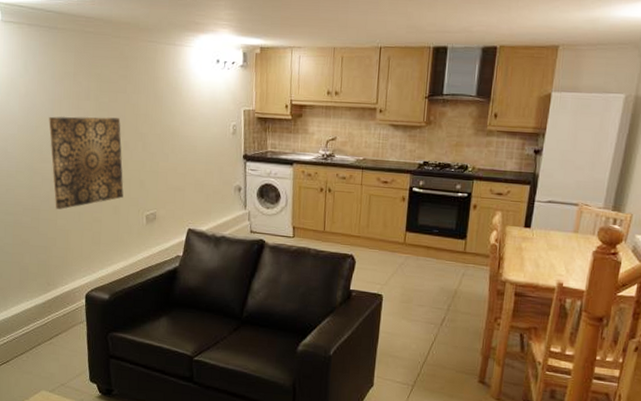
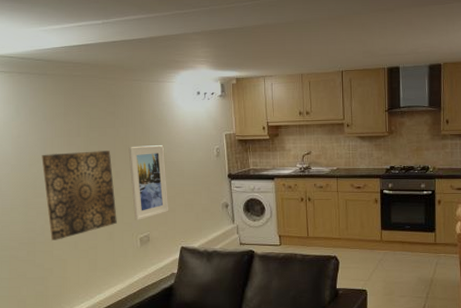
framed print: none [139,115,178,196] -> present [128,145,169,220]

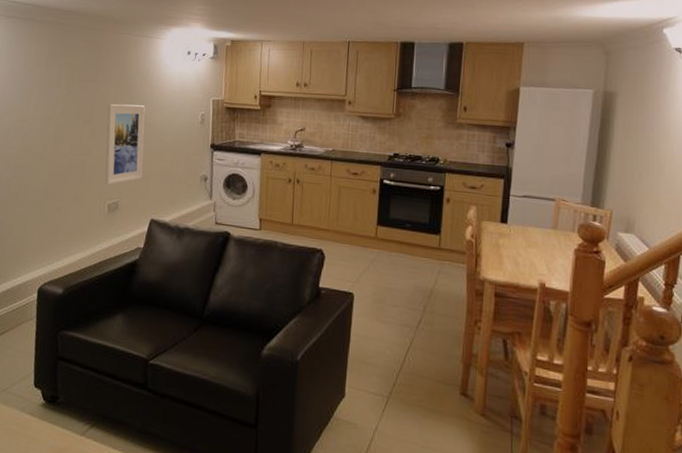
wall art: present [41,151,117,240] -> none [15,103,89,197]

